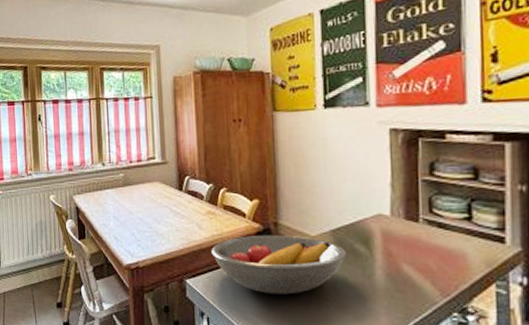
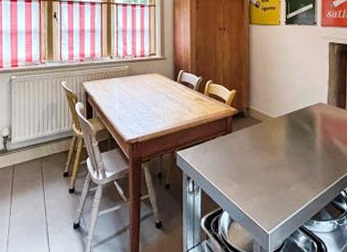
fruit bowl: present [211,234,346,295] -> none [198,116,296,162]

